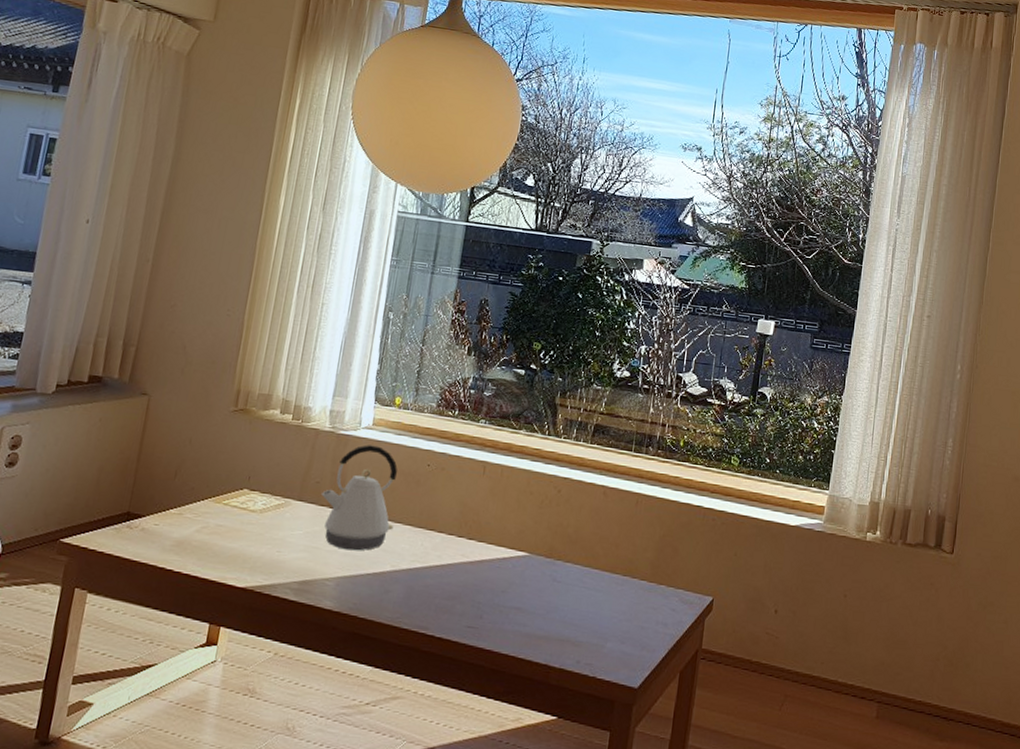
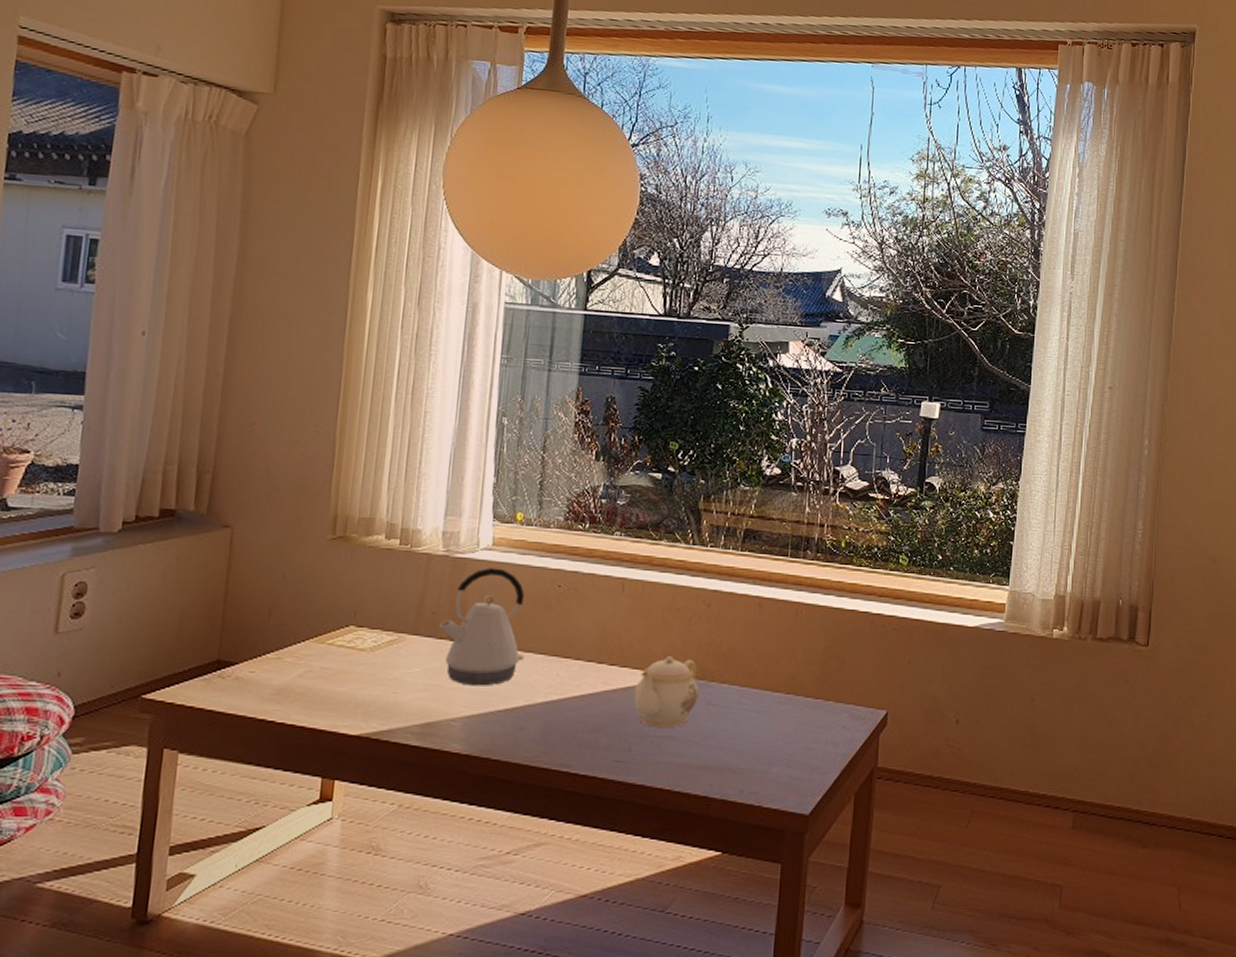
teapot: none [487,535,546,600] -> present [633,656,699,727]

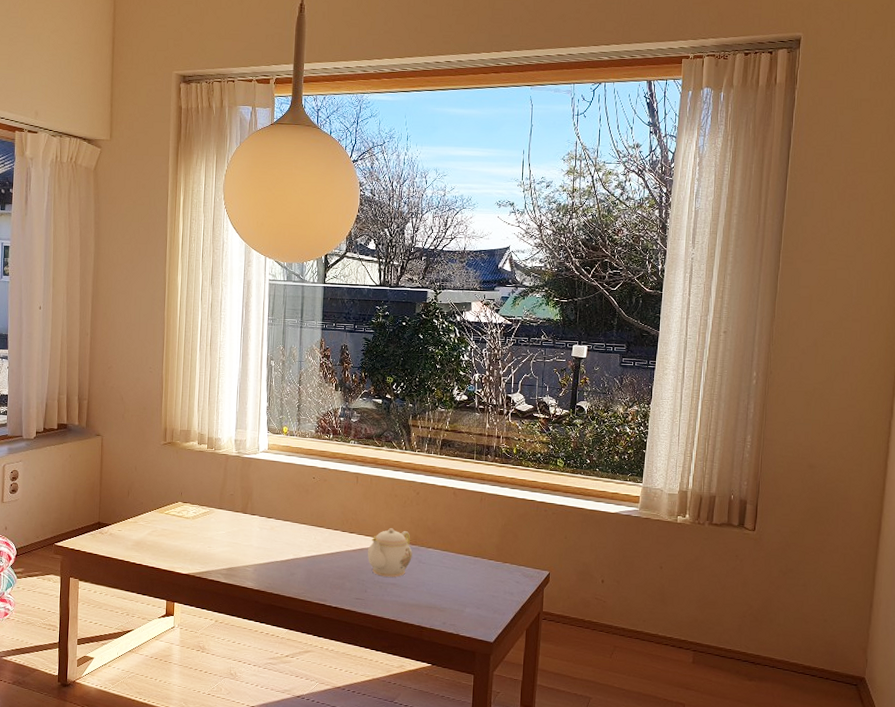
kettle: present [439,568,525,686] -> none [236,464,292,545]

